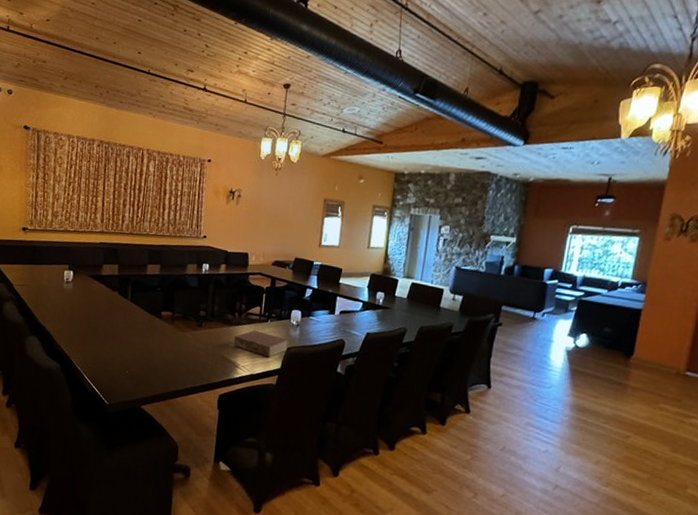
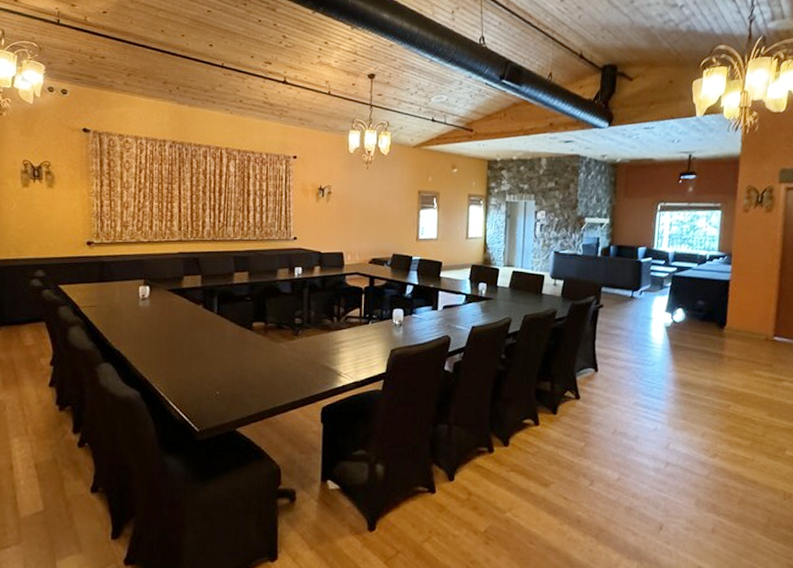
book: present [233,329,289,358] -> none [333,333,392,362]

